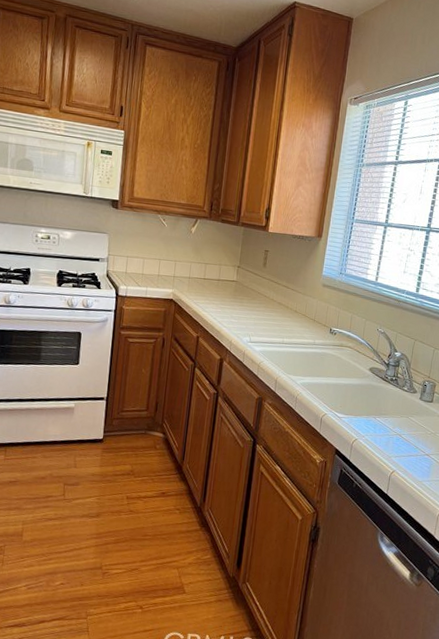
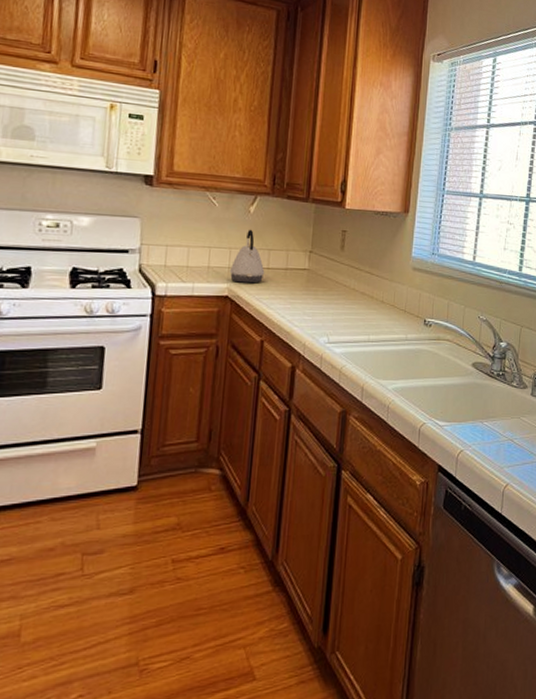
kettle: none [174,246,202,291] -> present [229,229,265,284]

